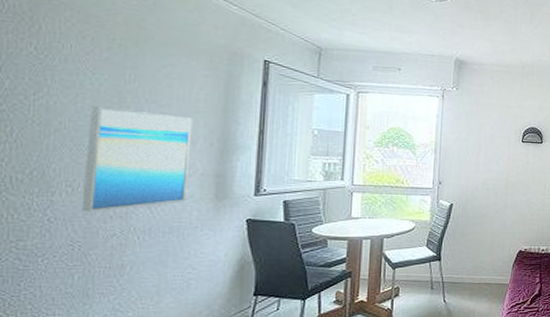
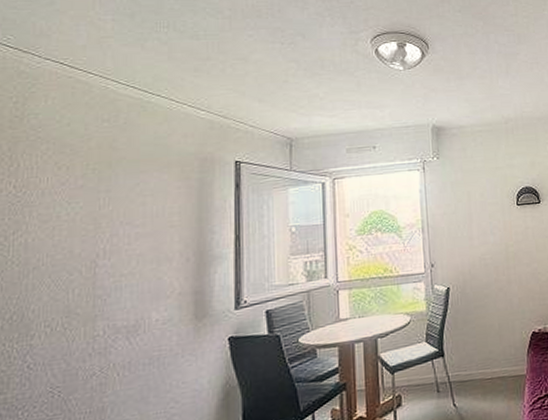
wall art: present [81,105,193,212] -> none [60,234,167,353]

